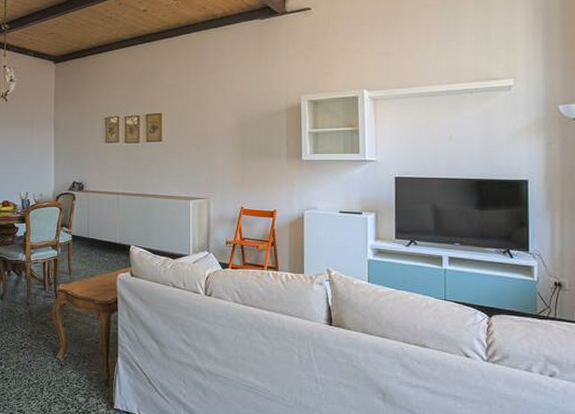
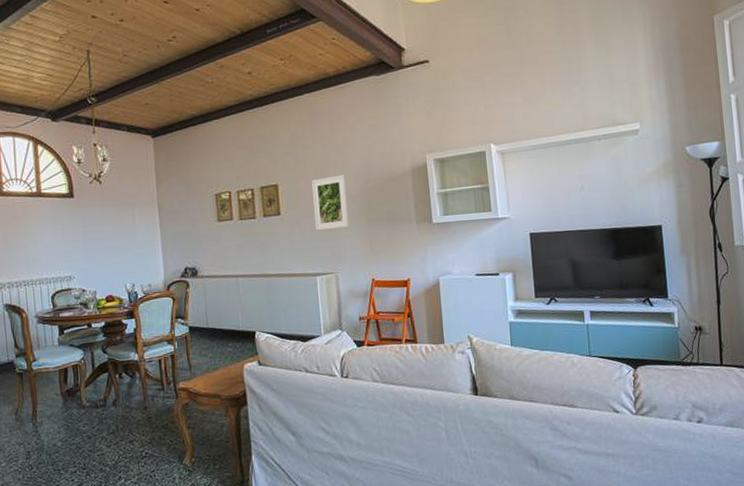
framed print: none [192,109,224,159] -> present [311,175,349,231]

